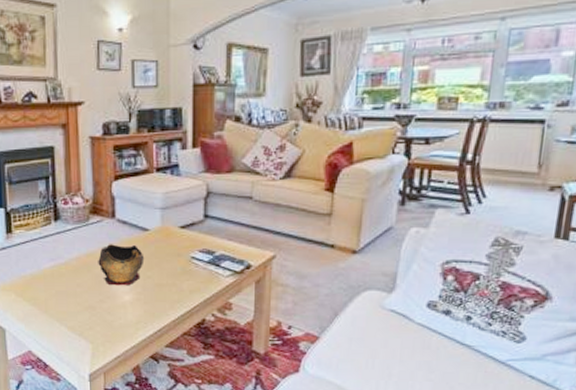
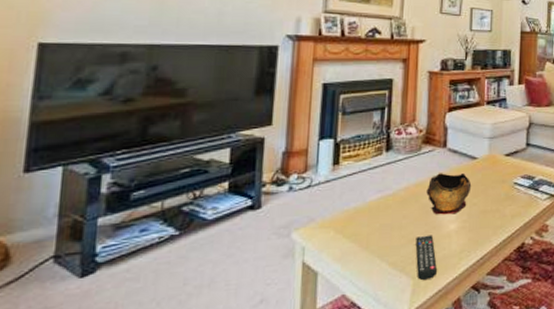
remote control: none [91,304,114,346] -> present [415,235,437,281]

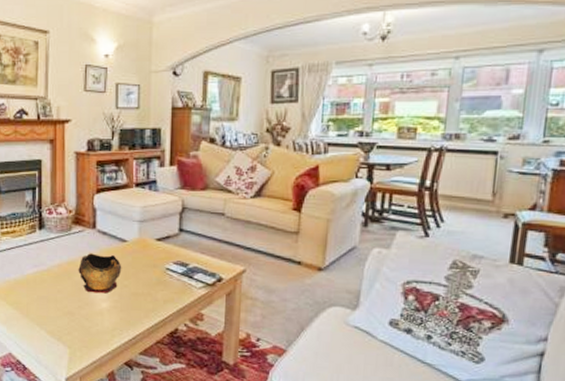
remote control: present [415,235,437,281] -> none [70,310,91,351]

